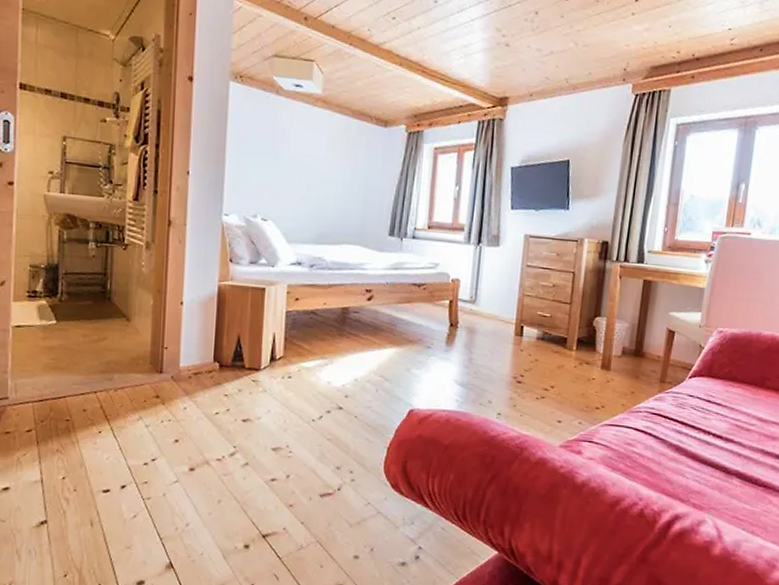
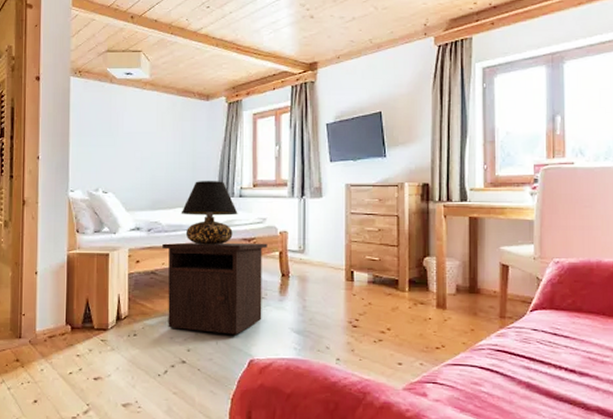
nightstand: none [325,281,438,383] -> present [162,242,268,335]
table lamp: none [347,216,410,288] -> present [180,181,238,245]

